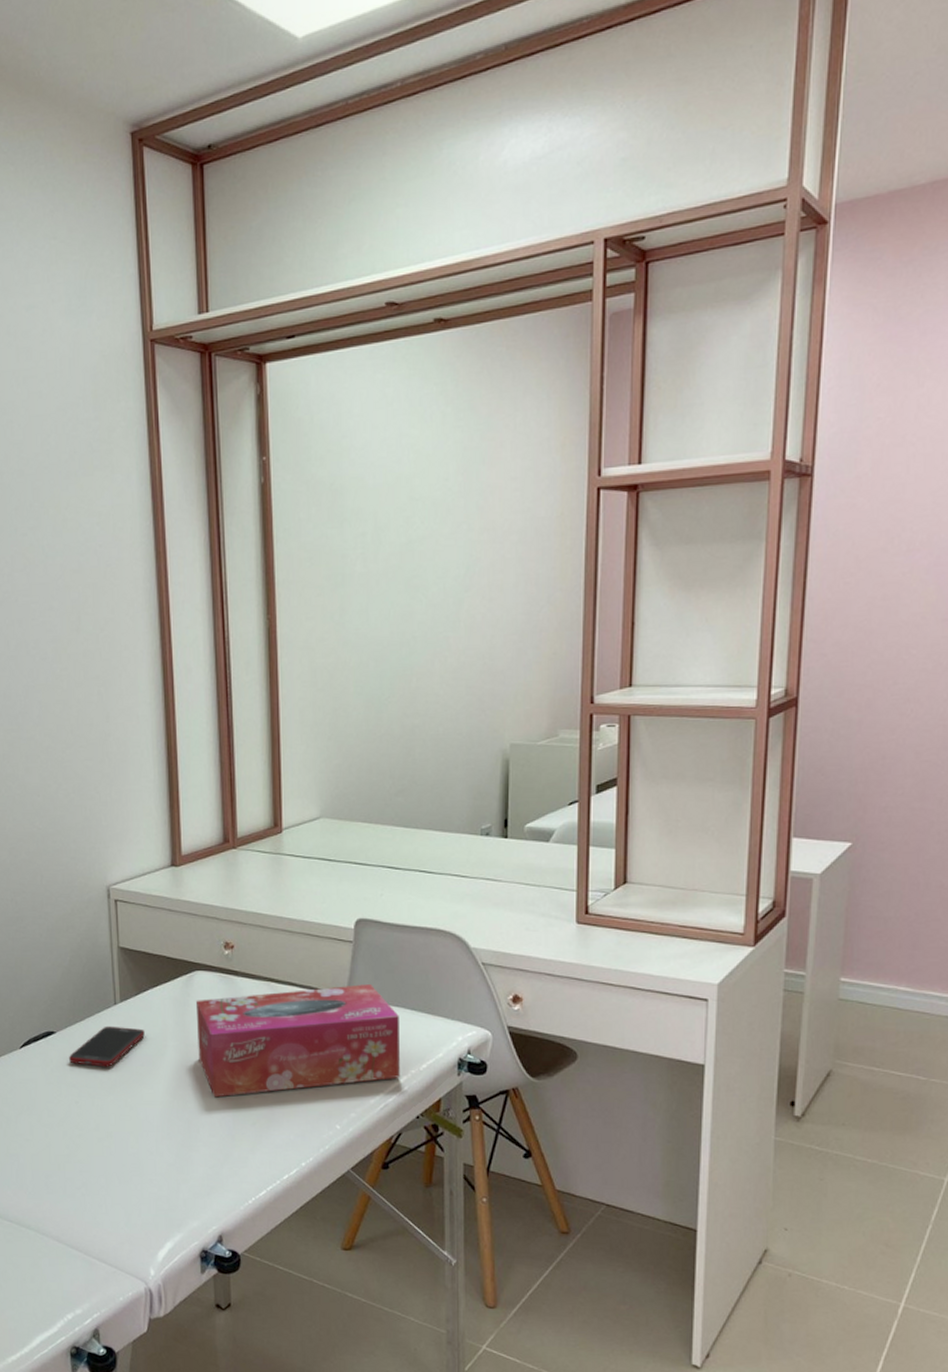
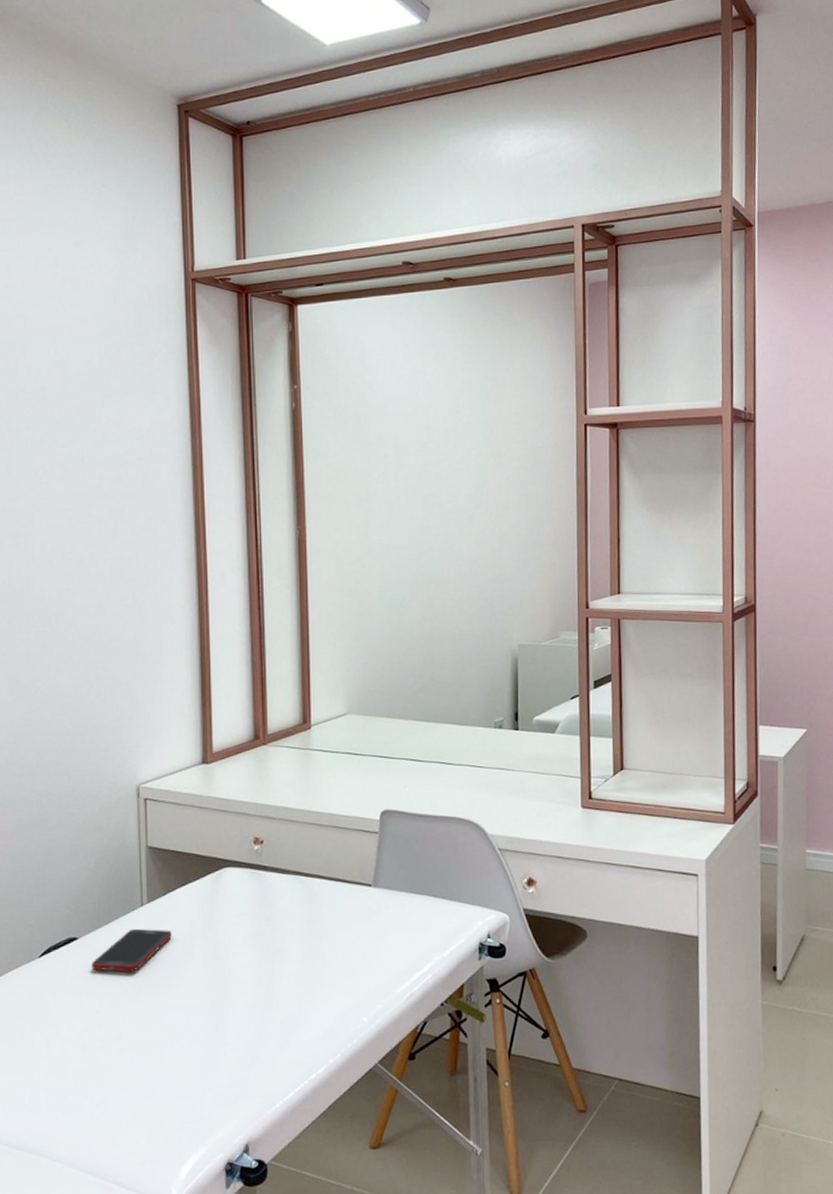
tissue box: present [195,984,400,1098] -> none [224,874,425,997]

